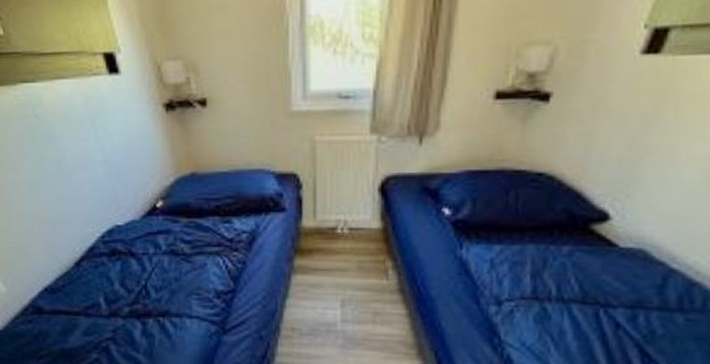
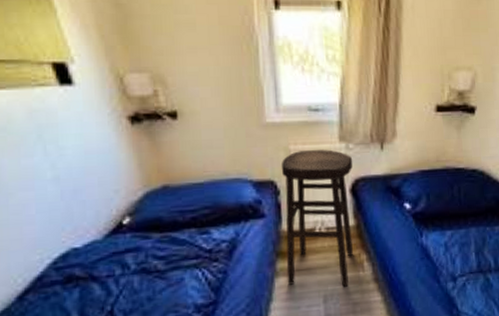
stool: none [304,142,385,294] -> present [281,150,353,287]

